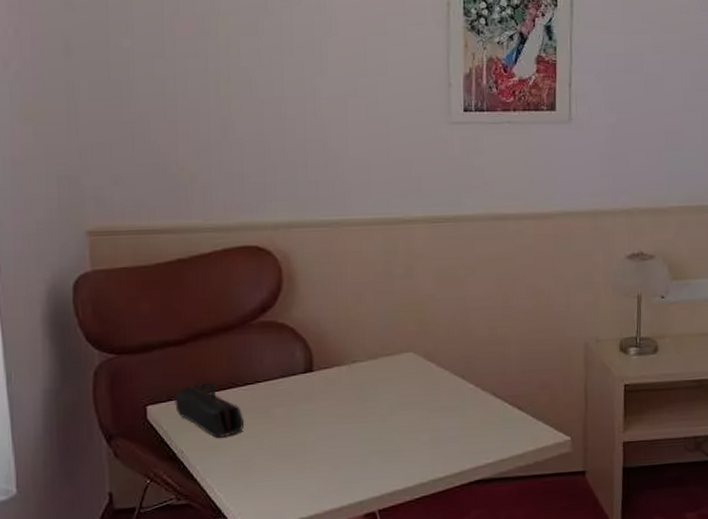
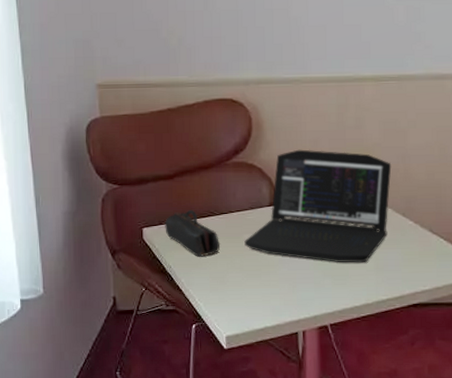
laptop: none [274,304,448,437] -> present [244,149,392,263]

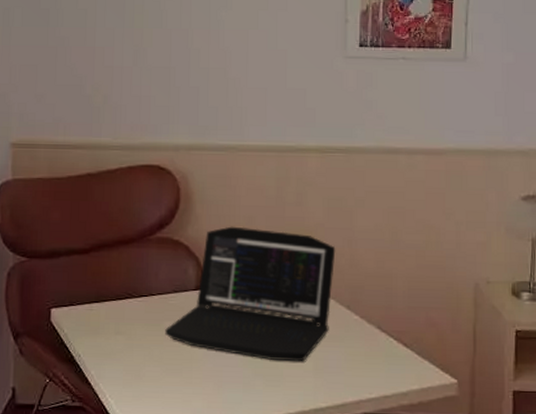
pencil case: present [165,209,220,257] -> none [76,289,137,346]

